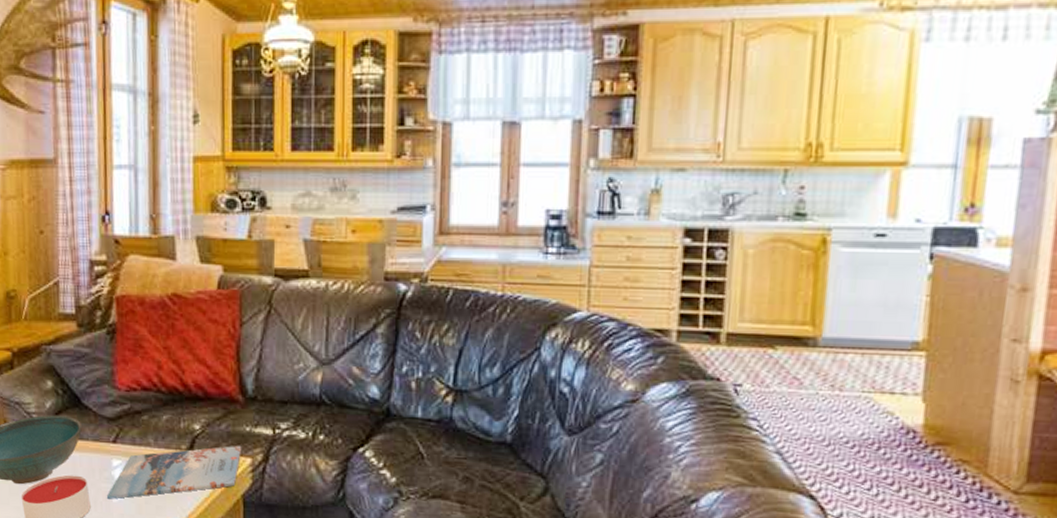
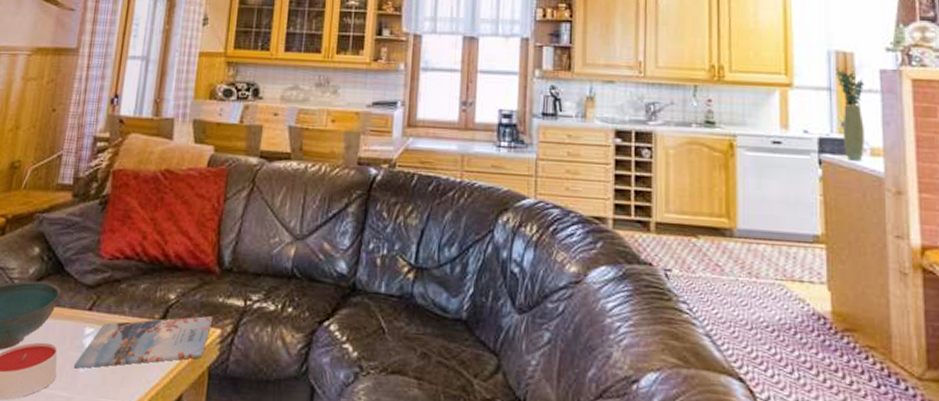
vase: none [963,139,1001,254] -> present [836,68,865,161]

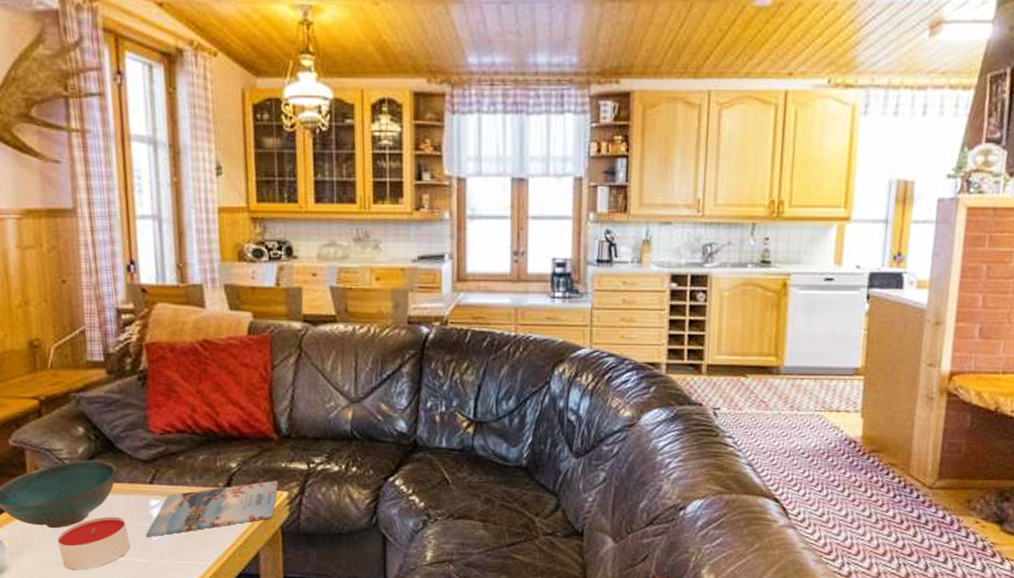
vase: present [836,68,865,161] -> none [892,199,921,294]

